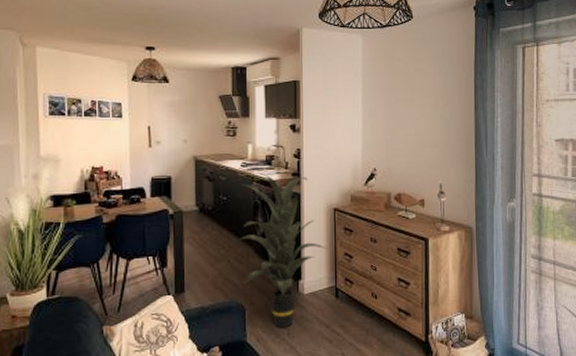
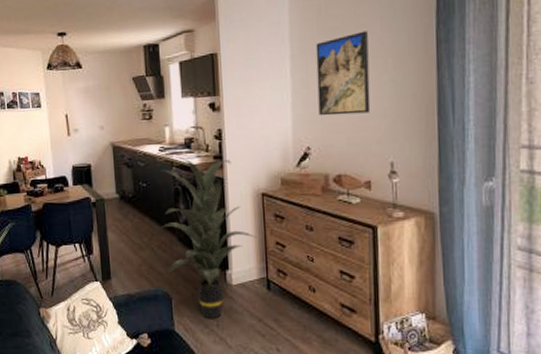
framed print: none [383,74,425,142] -> present [315,31,371,116]

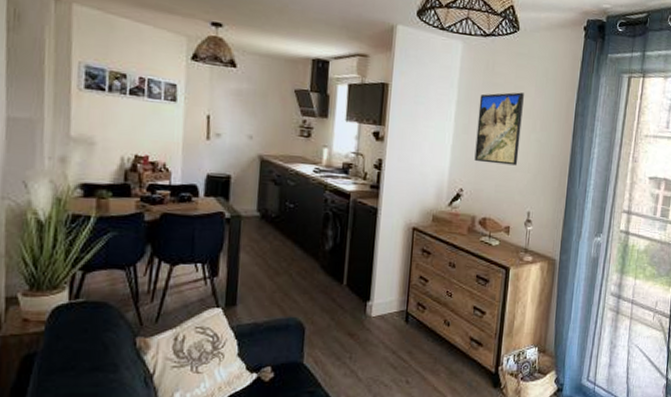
indoor plant: present [159,158,257,319] -> none [302,183,403,351]

